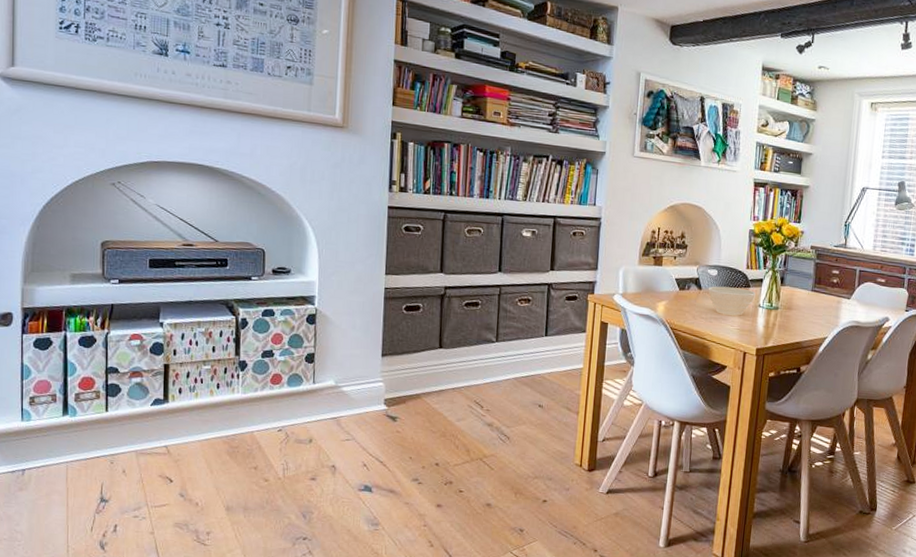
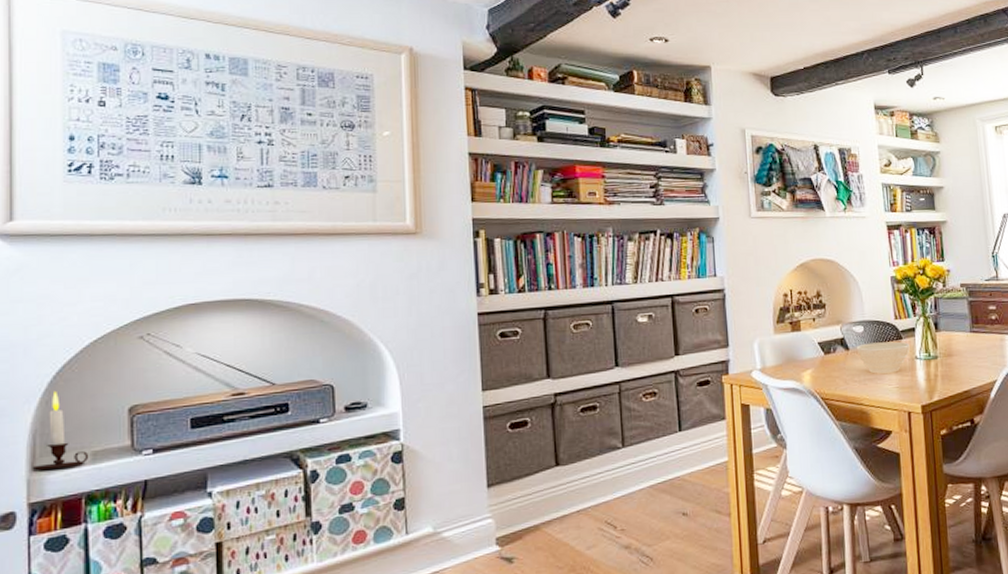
candle: none [25,218,70,285] -> present [32,391,89,471]

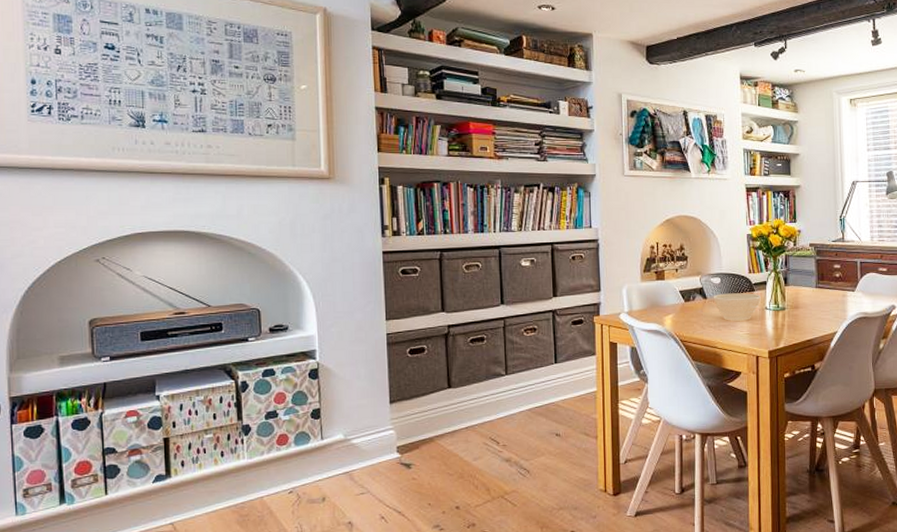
candle: present [32,391,89,471] -> none [11,303,58,371]

